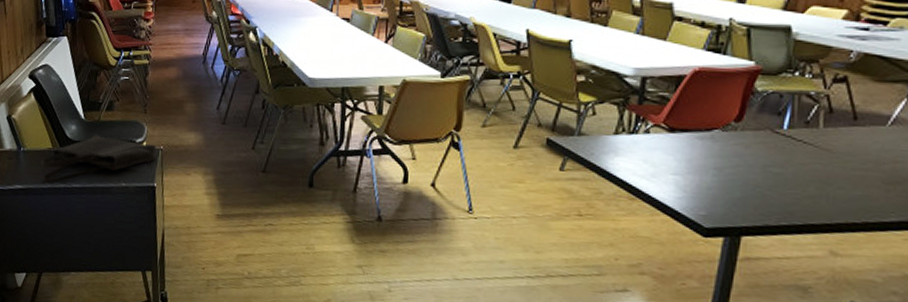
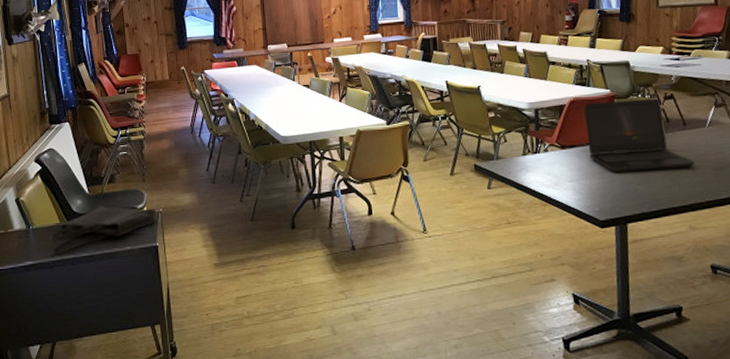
laptop computer: none [706,76,857,177] -> present [584,98,694,173]

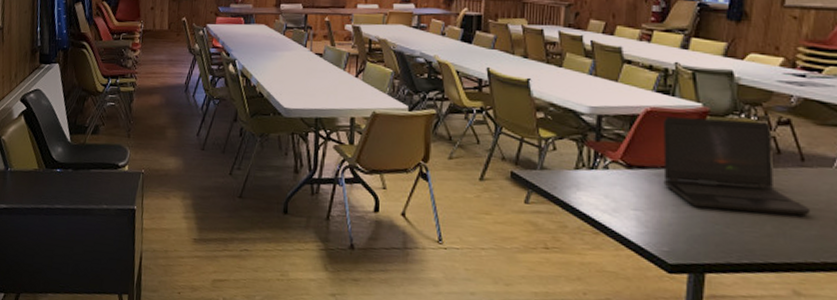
tote bag: present [49,205,156,257] -> none [26,156,138,204]

